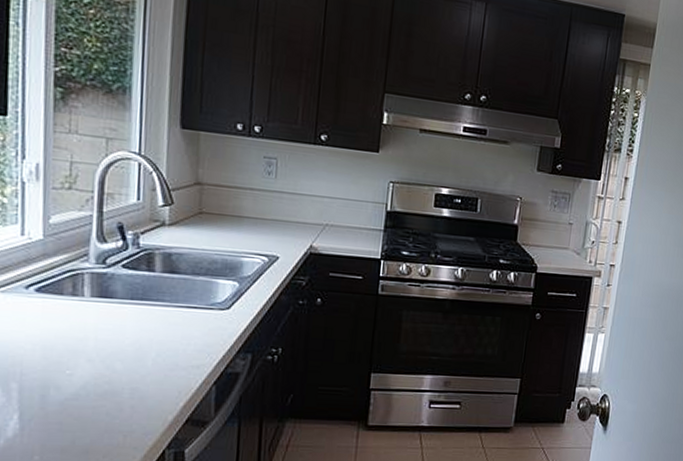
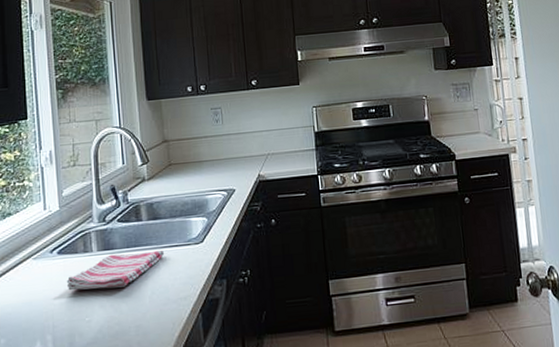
dish towel: none [44,303,180,343] -> present [66,249,165,291]

